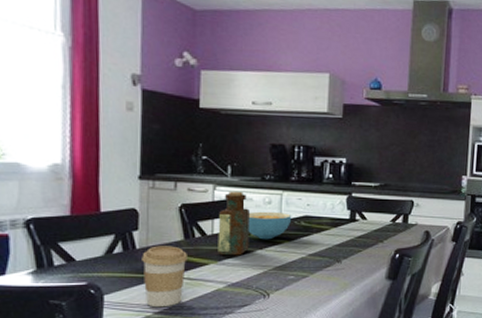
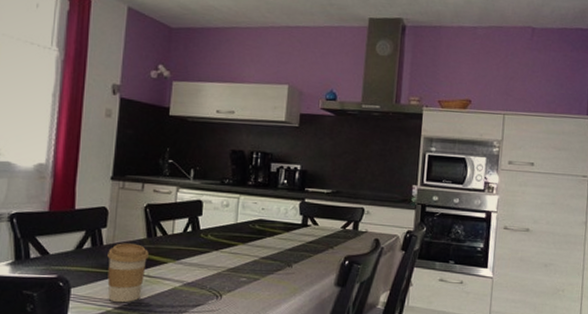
bottle: present [218,191,250,256] -> none [176,193,208,256]
cereal bowl: present [248,211,292,240] -> none [205,213,247,242]

